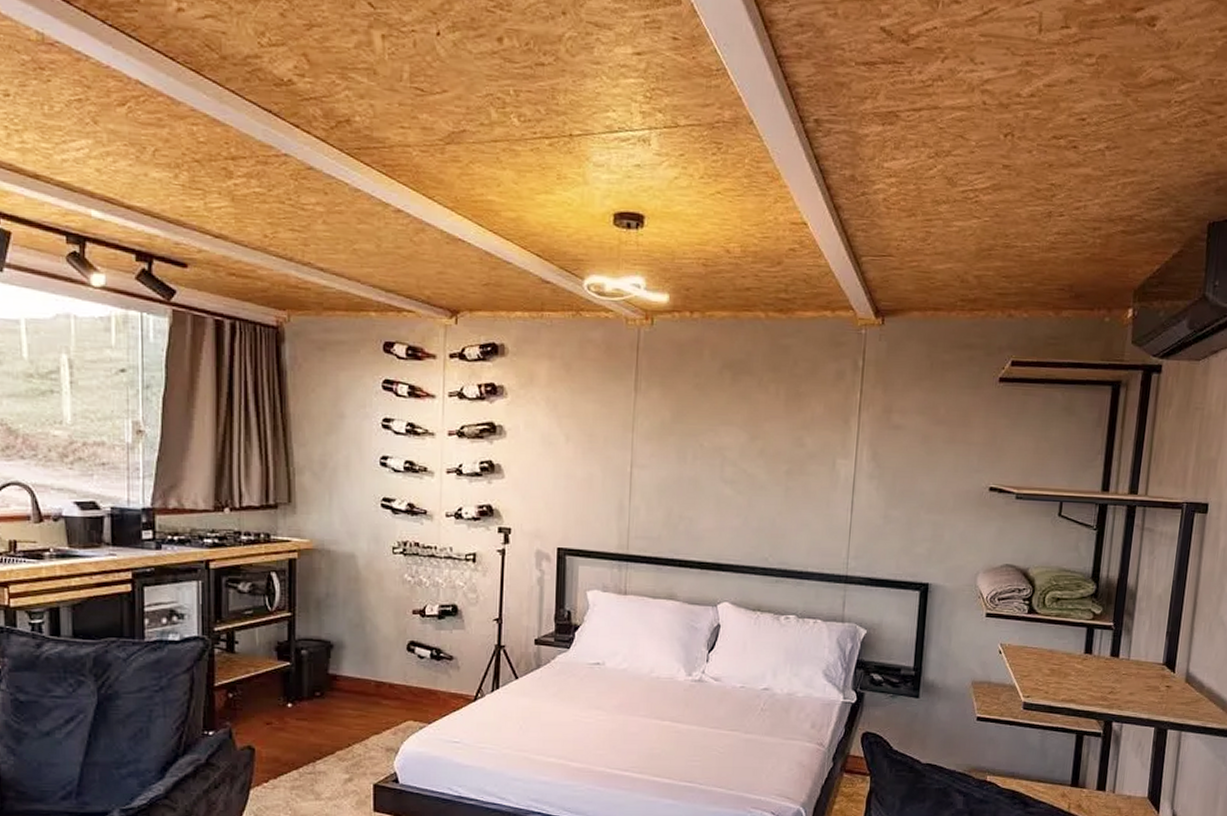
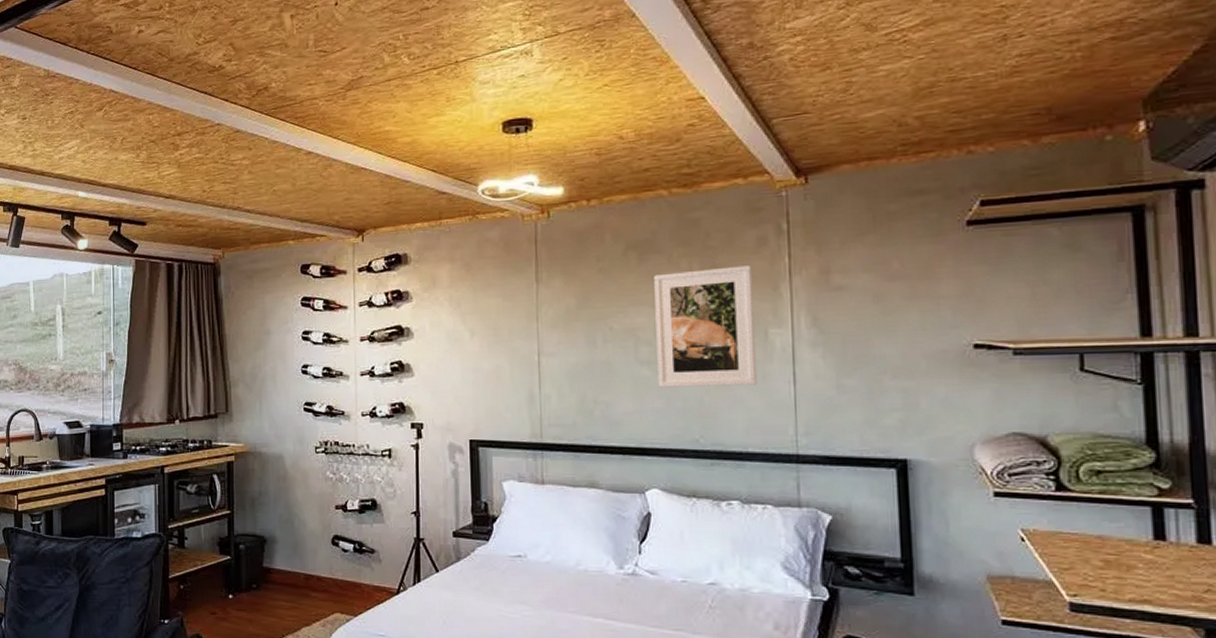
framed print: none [738,396,829,510] -> present [654,265,757,388]

